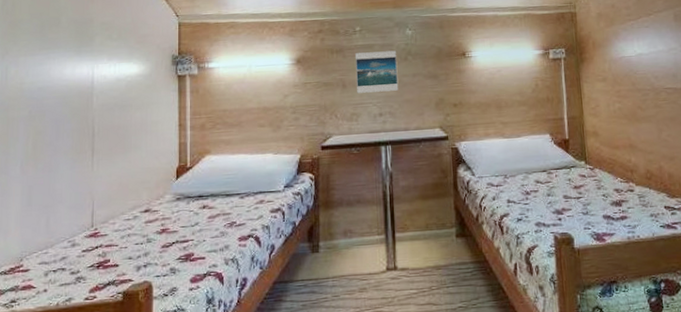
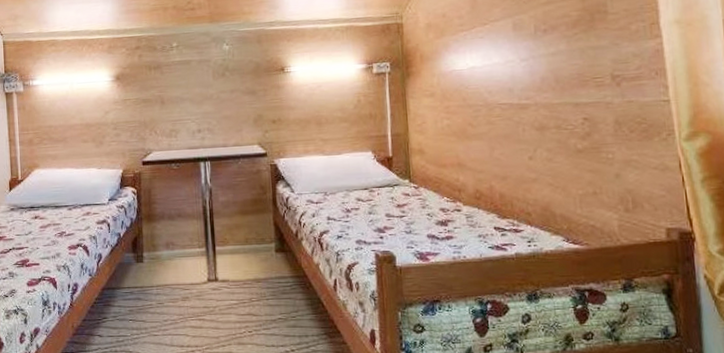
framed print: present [354,50,399,93] -> none [172,66,217,110]

